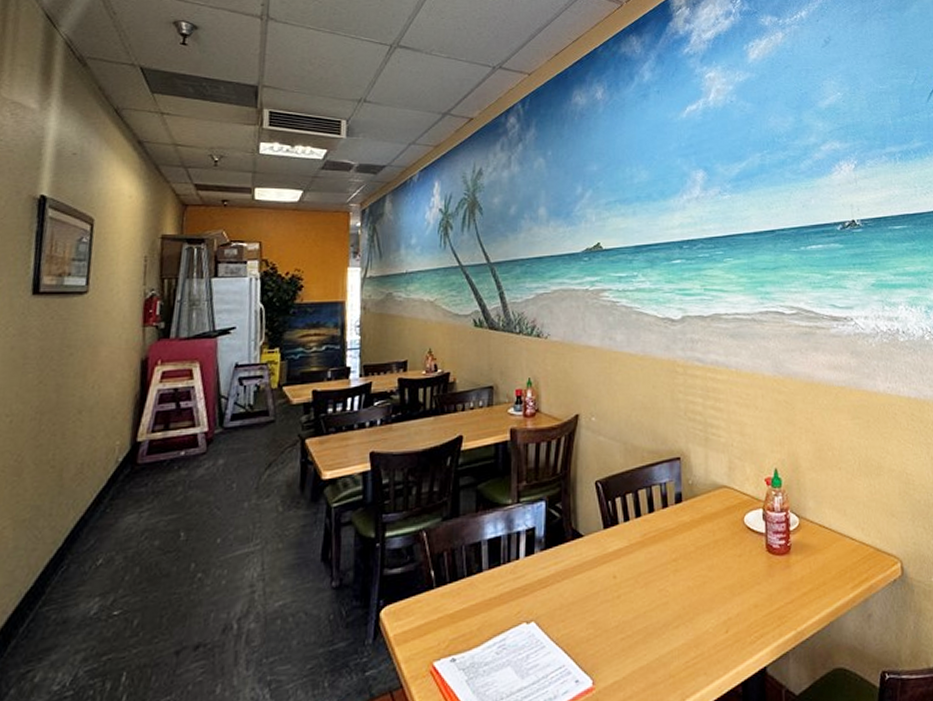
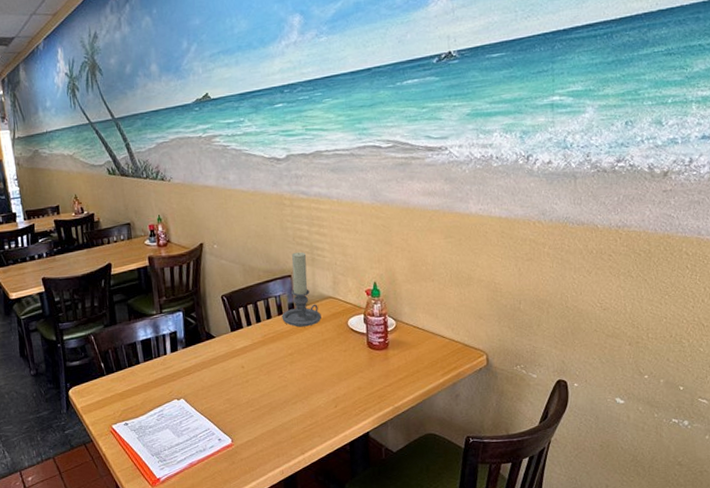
candle holder: none [666,429,713,524] -> present [282,251,321,327]

